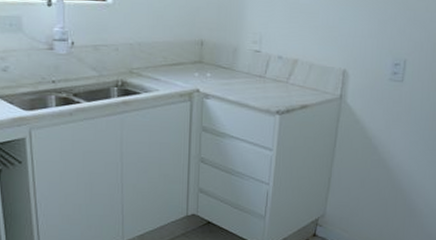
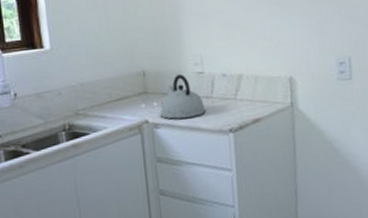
kettle: none [212,50,257,94] -> present [160,74,206,119]

